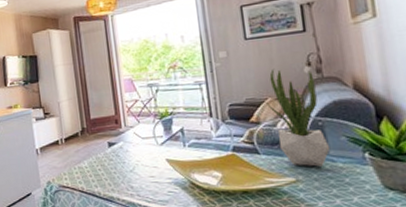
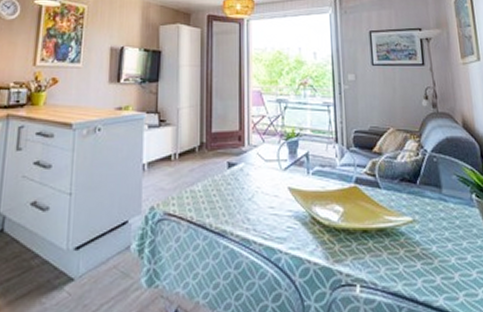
potted plant: present [266,68,331,167] -> none [389,98,444,206]

